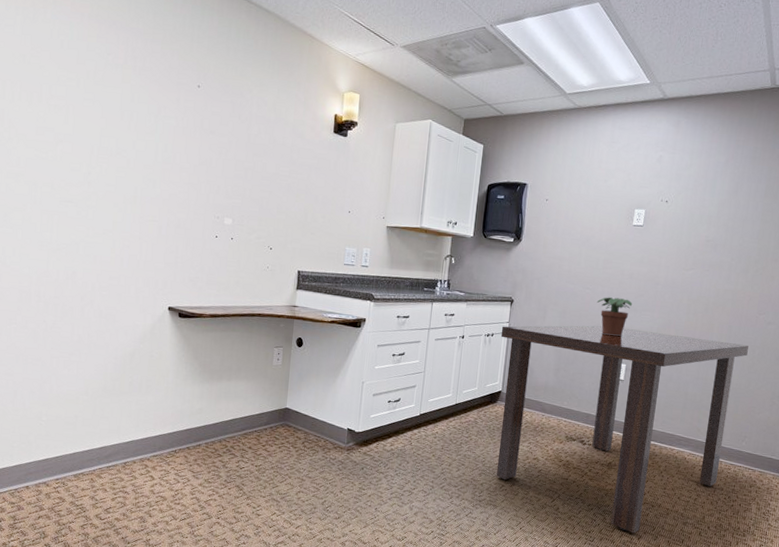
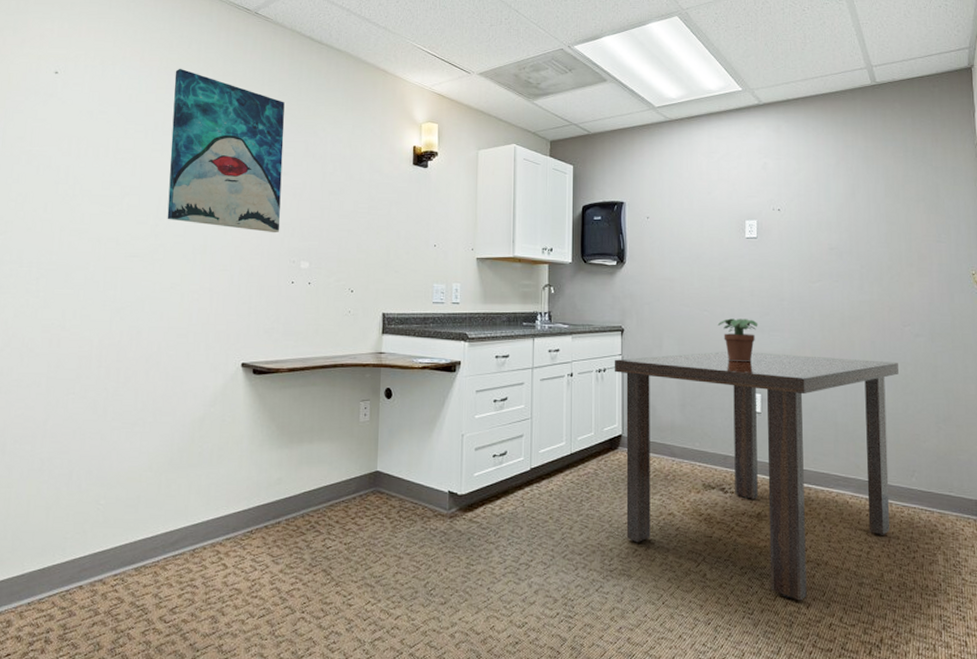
wall art: none [99,17,213,189] -> present [167,68,285,233]

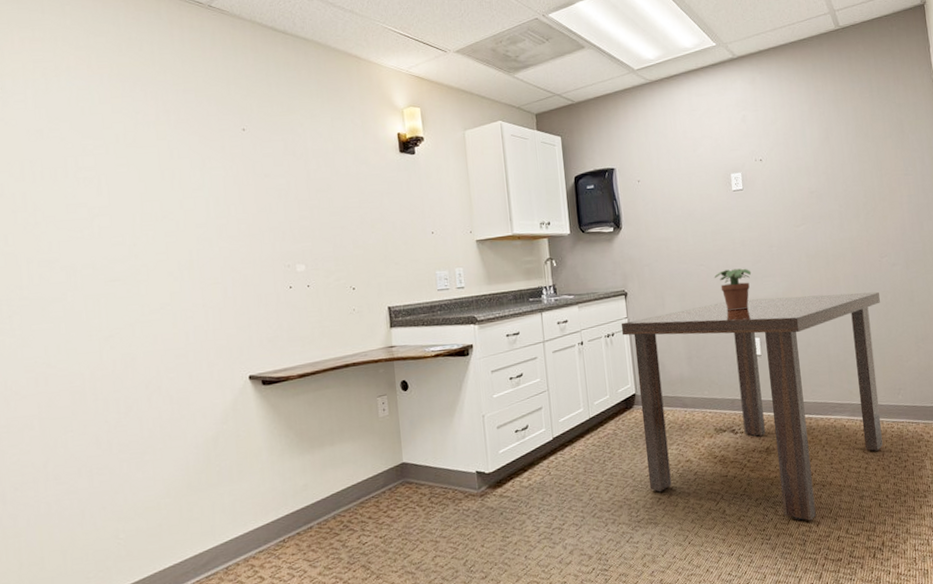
wall art: present [167,68,285,233] -> none [129,73,270,239]

